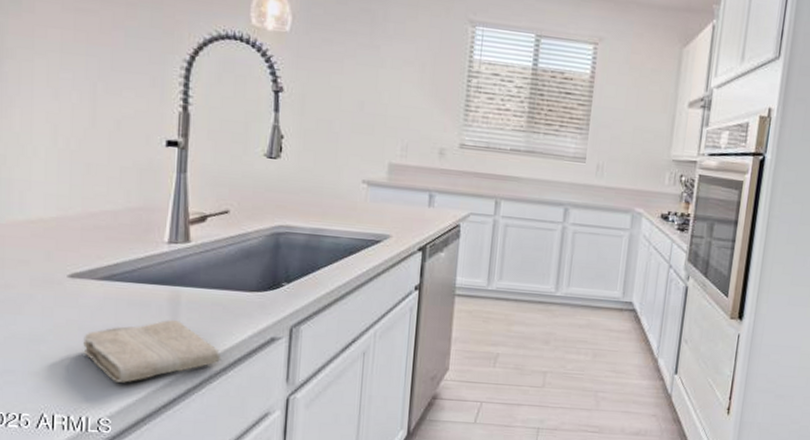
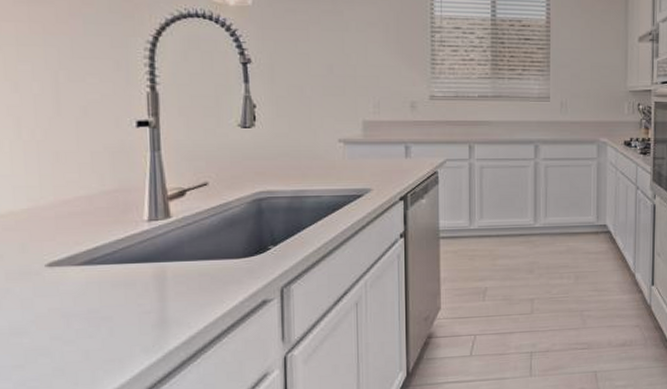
washcloth: present [83,320,221,383] -> none [68,296,214,364]

